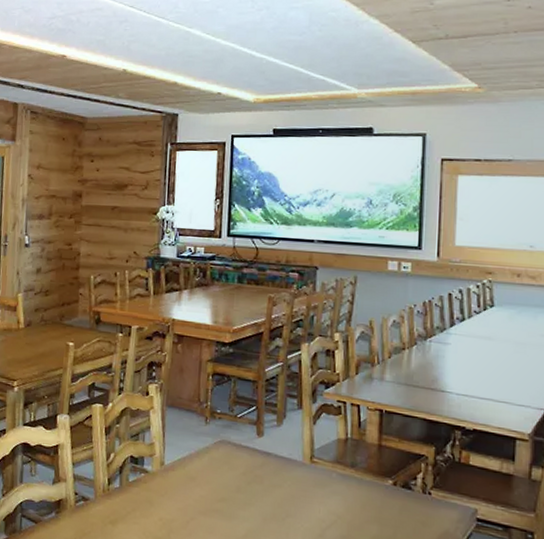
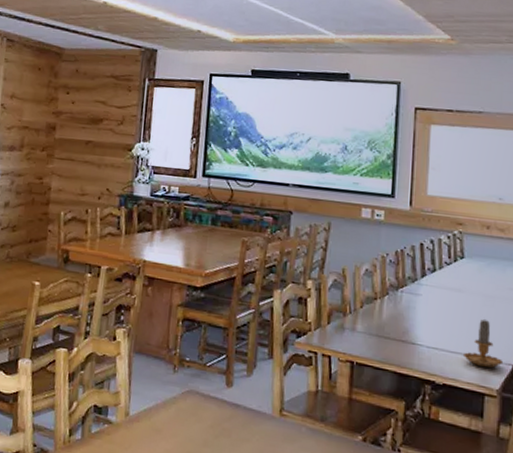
candle: none [493,365,536,413] -> present [462,318,504,368]

